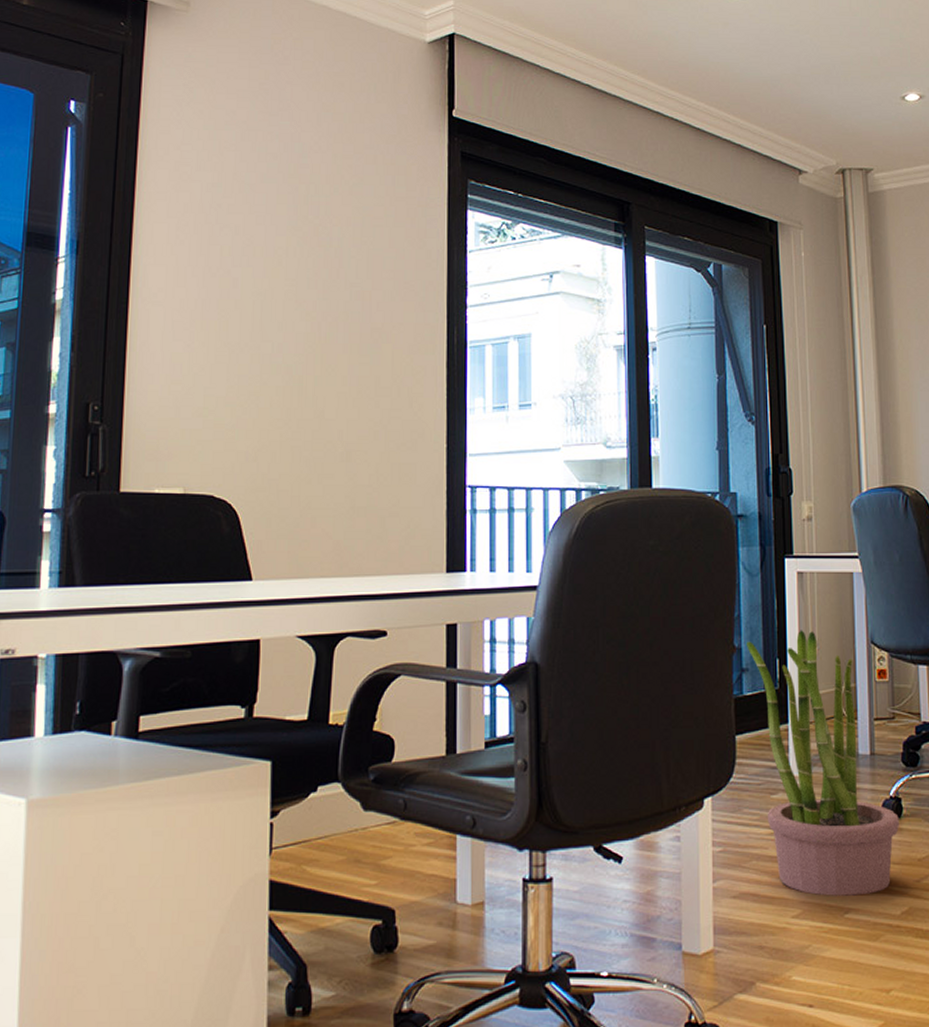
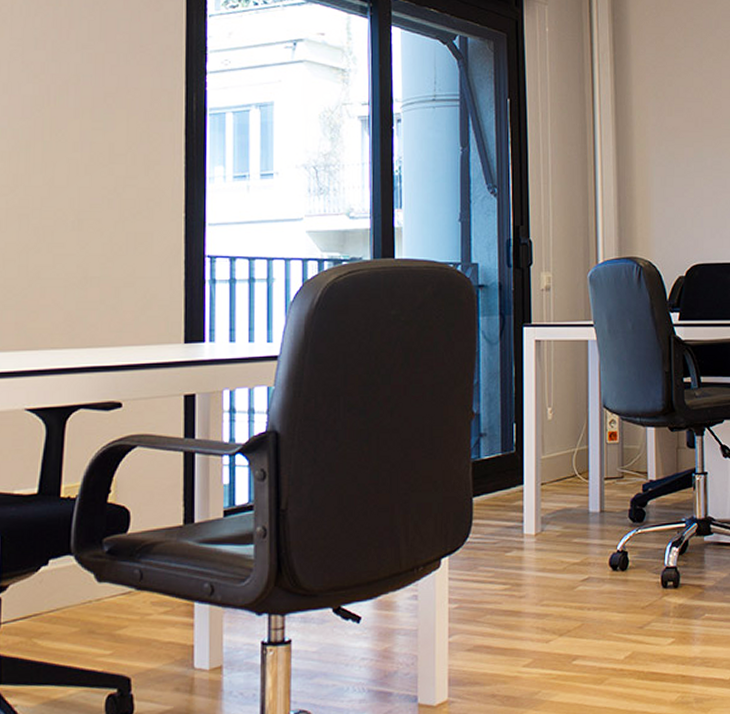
potted plant: present [747,630,900,896] -> none [485,396,626,645]

